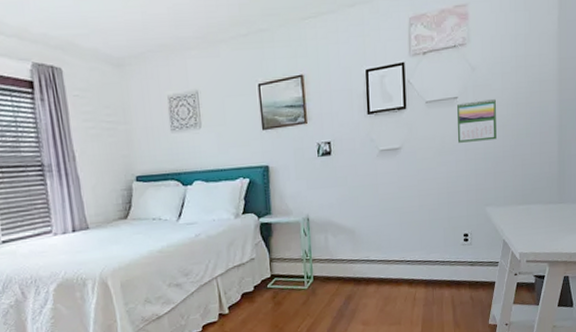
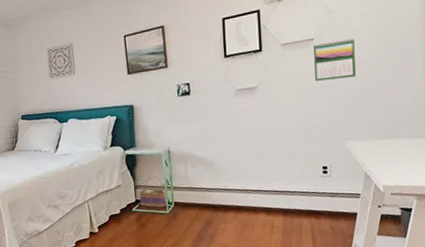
basket: none [274,247,306,283] -> present [138,176,167,208]

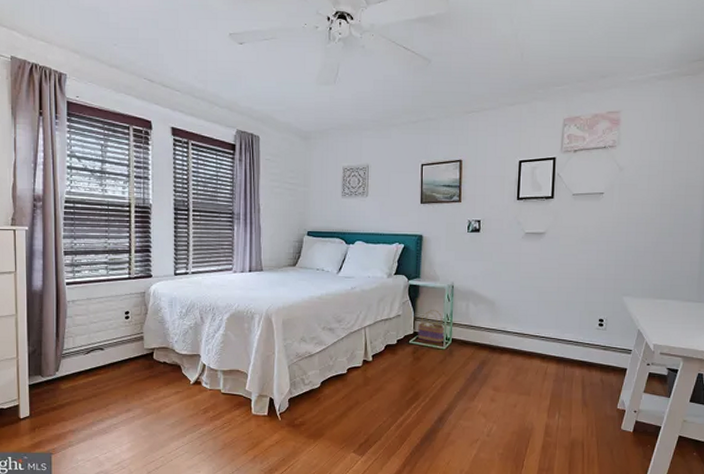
calendar: present [314,38,356,81] -> none [601,197,641,235]

